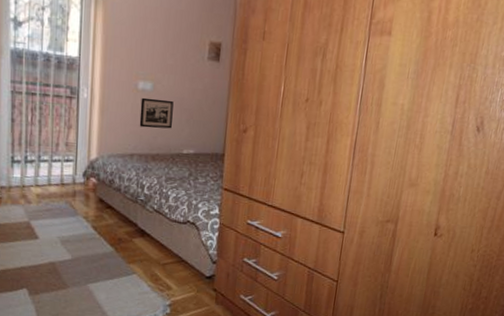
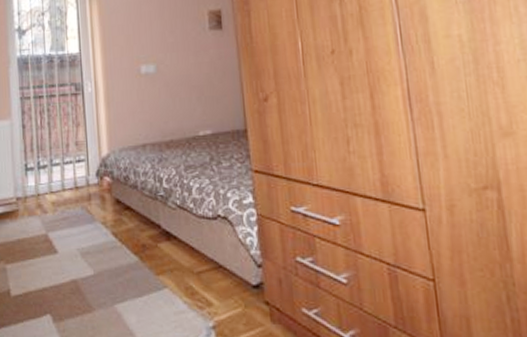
picture frame: present [139,97,174,129] -> none [145,79,182,114]

